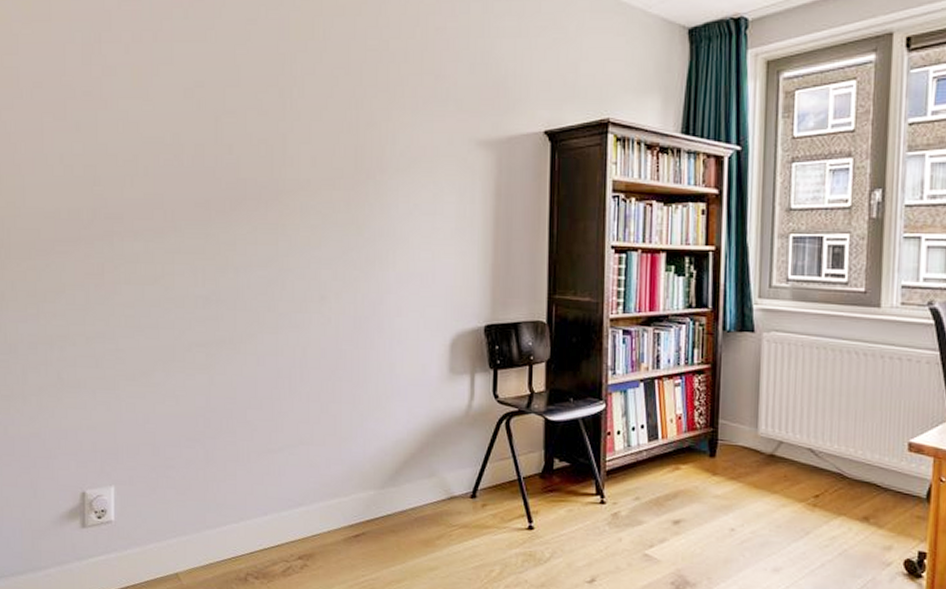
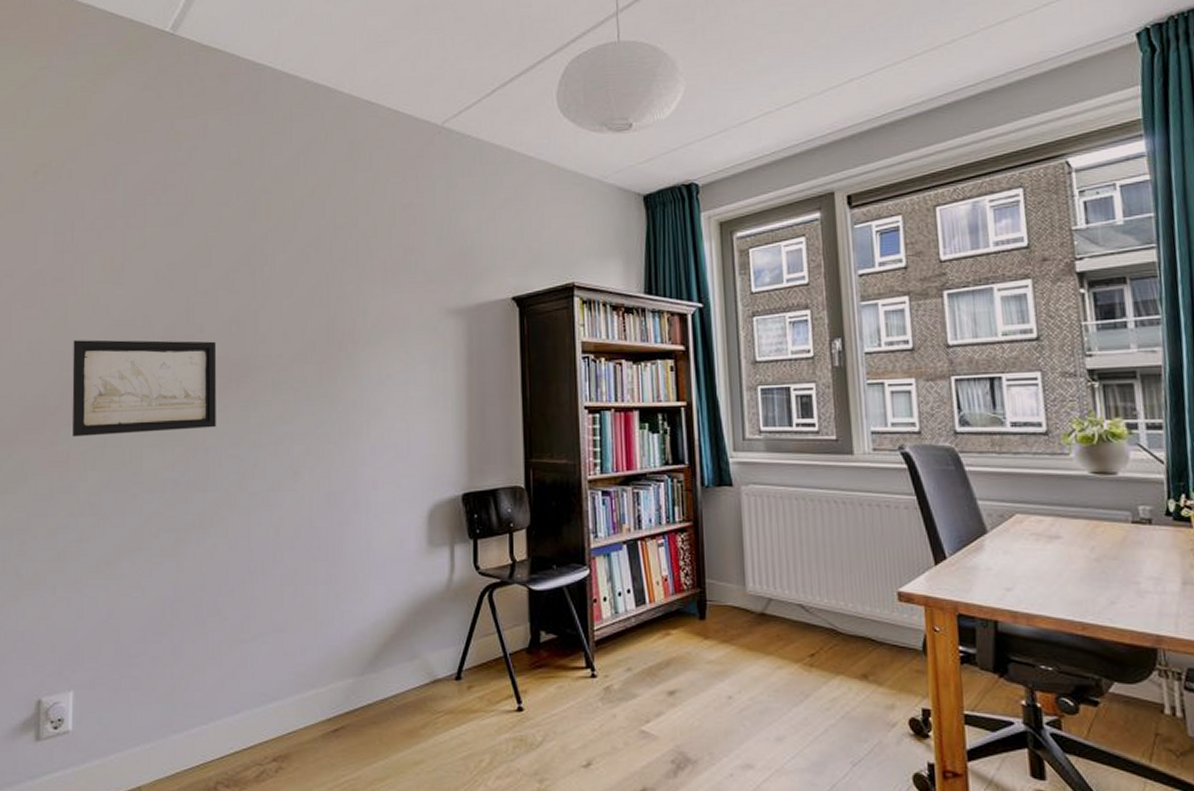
wall art: none [104,155,245,251] -> present [71,339,217,437]

